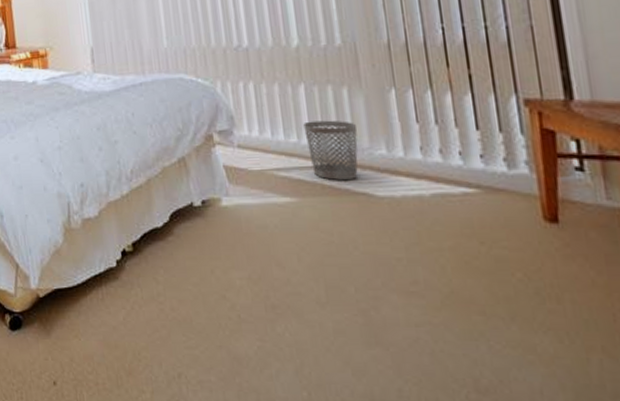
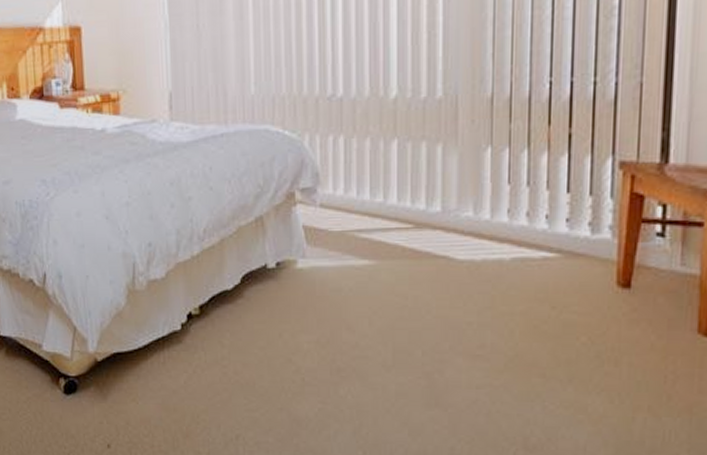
wastebasket: present [303,120,358,180] -> none [392,179,447,242]

